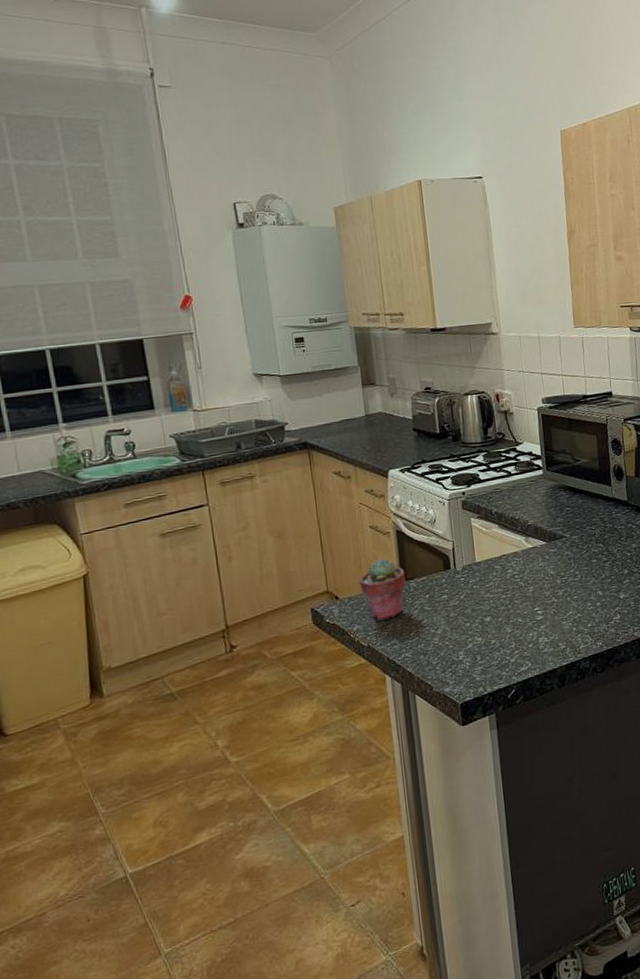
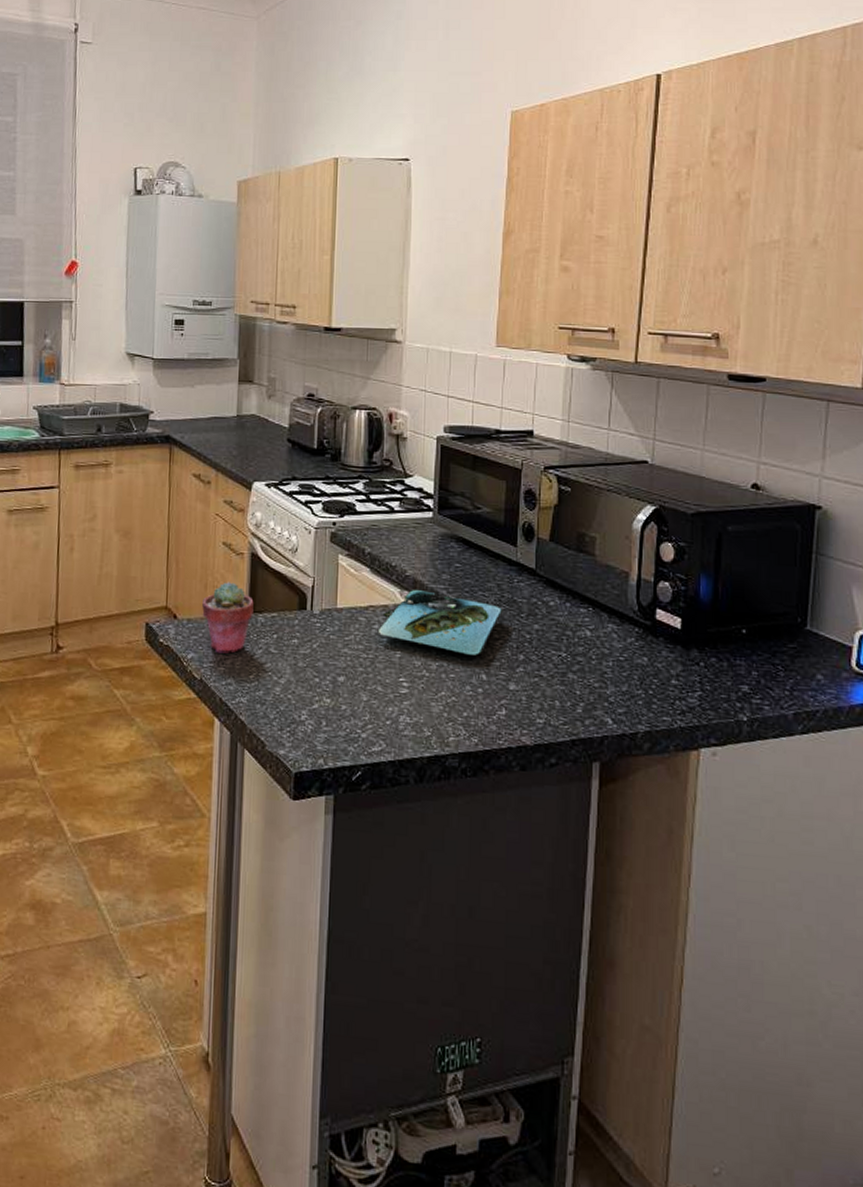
platter: none [511,534,608,579] -> present [377,590,503,655]

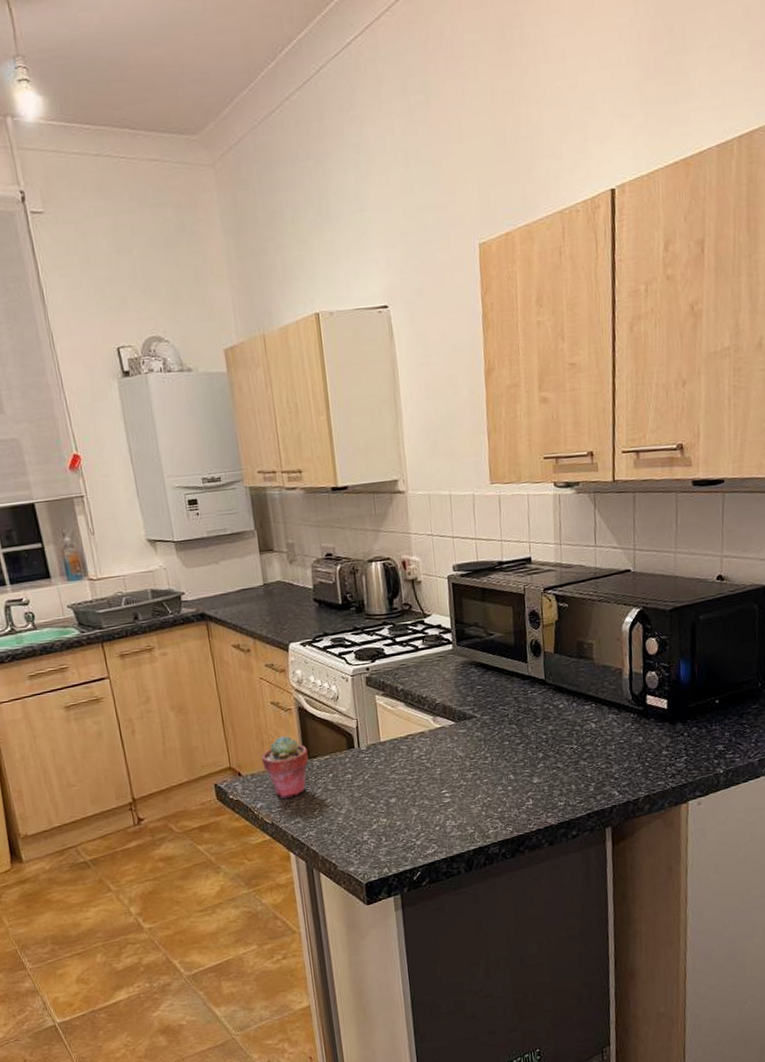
platter: present [377,590,503,655] -> none [418,713,522,762]

